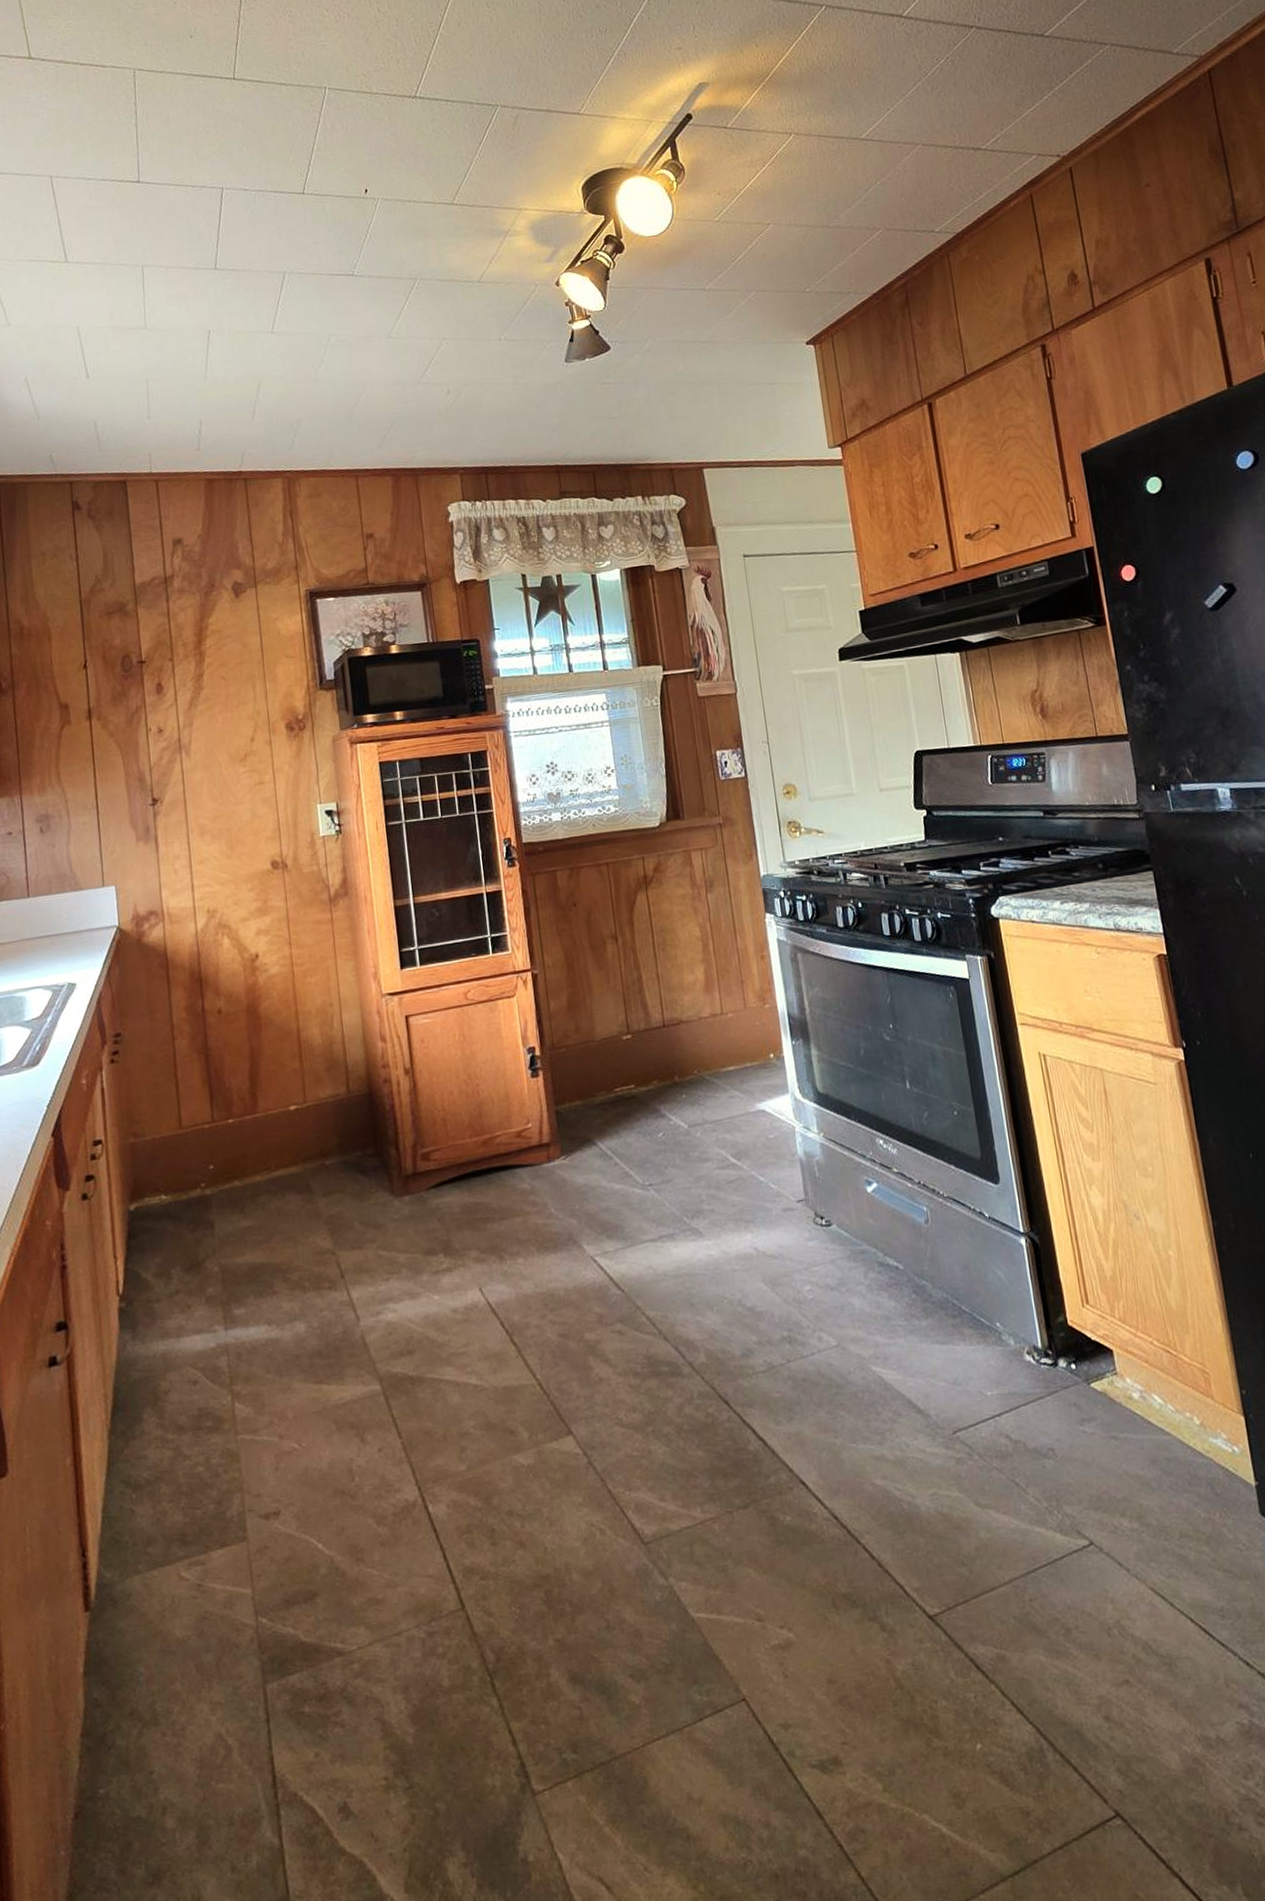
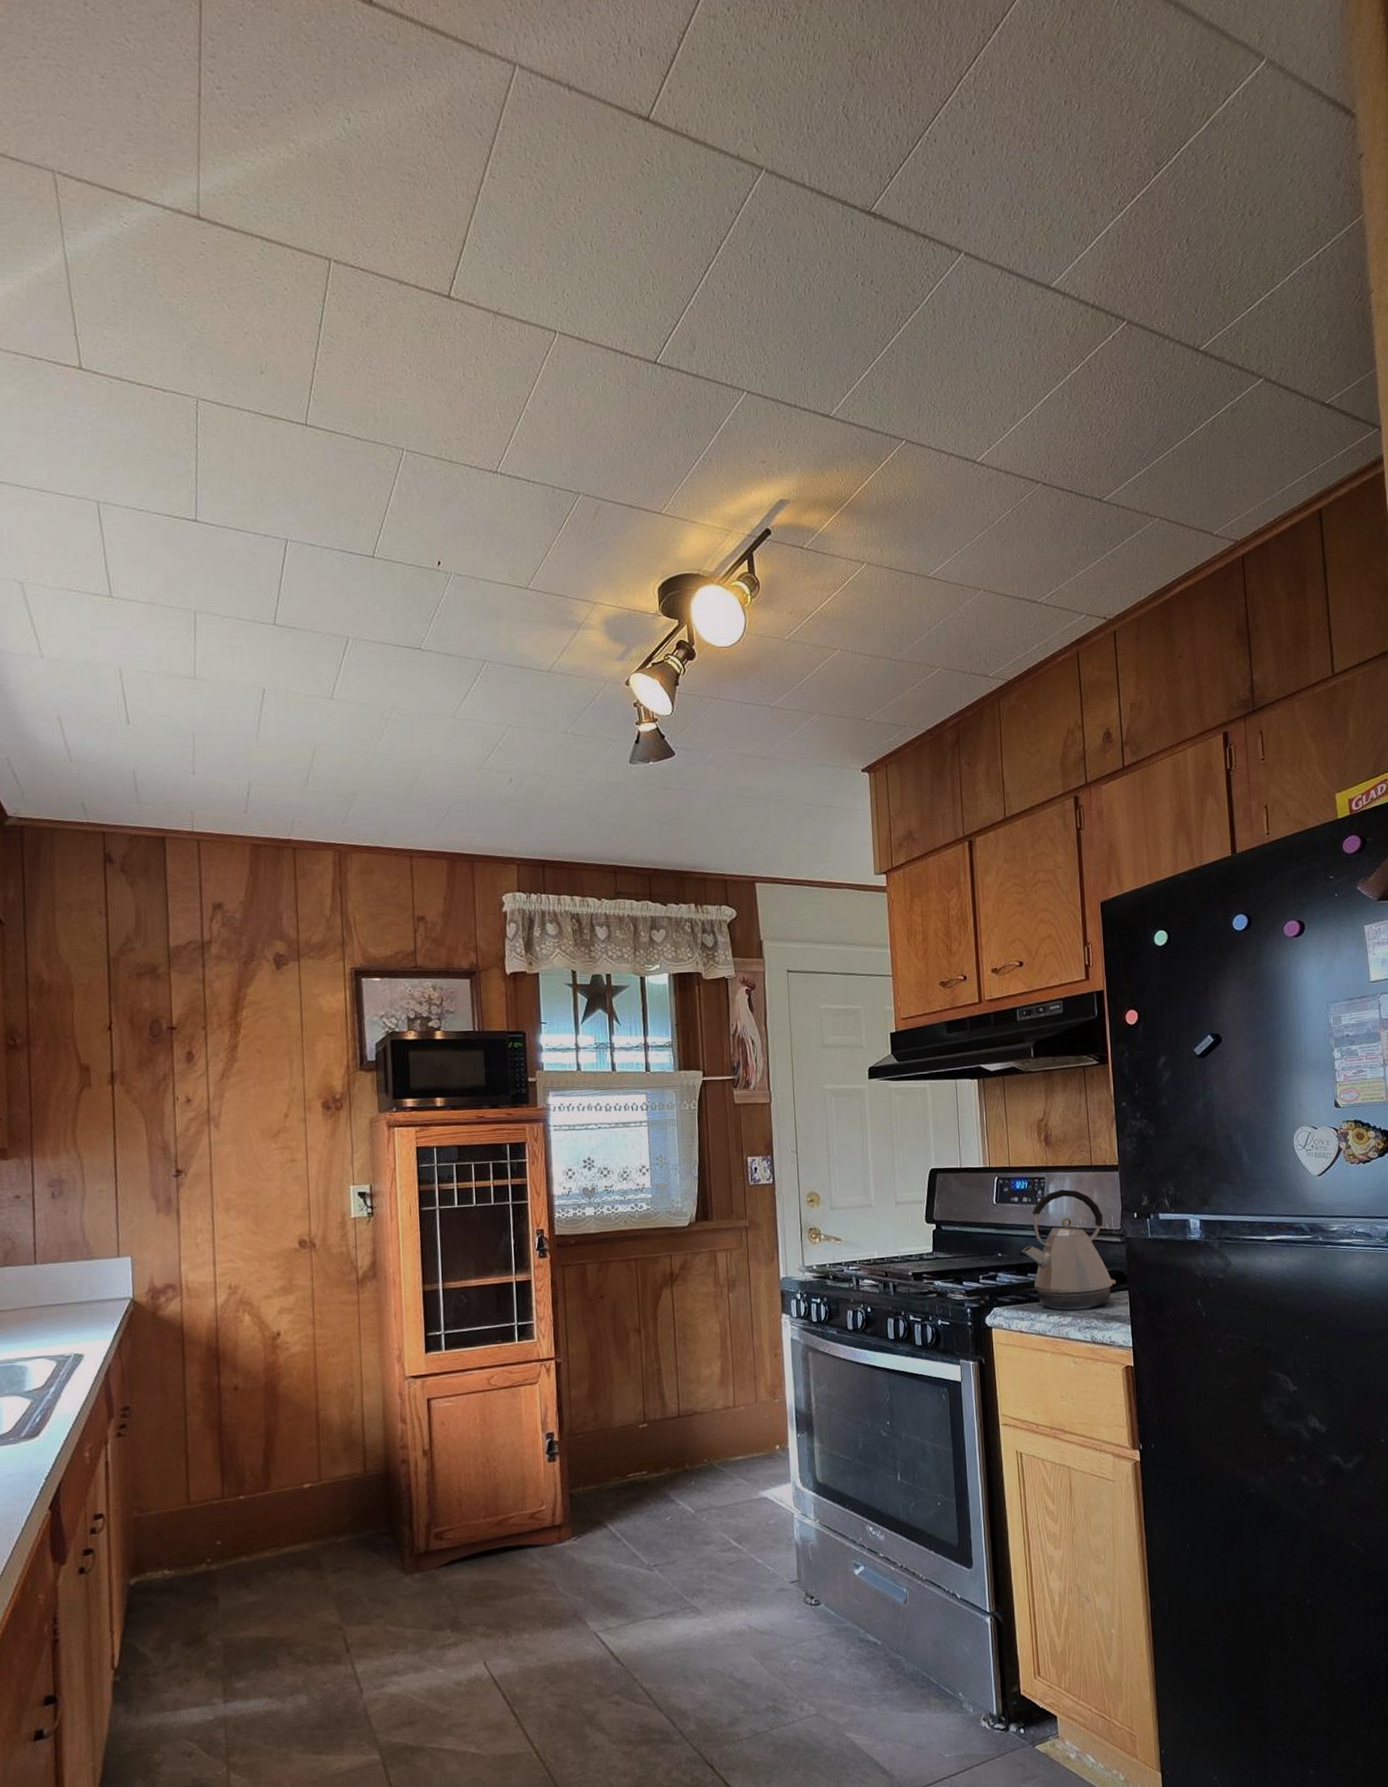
kettle: none [1026,764,1137,896] -> present [1022,1189,1116,1310]

